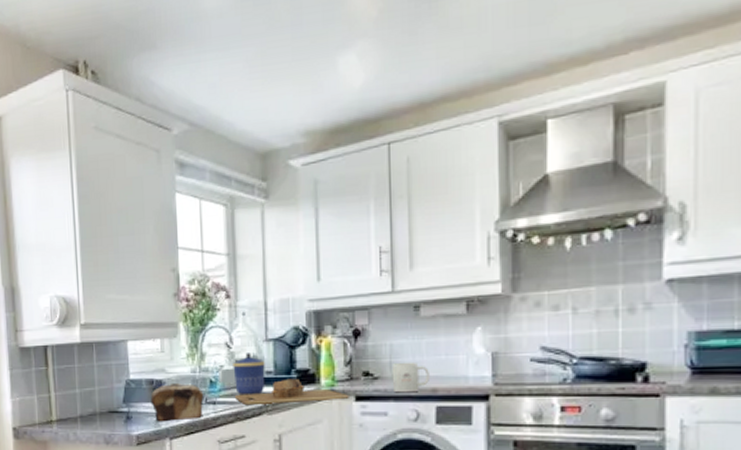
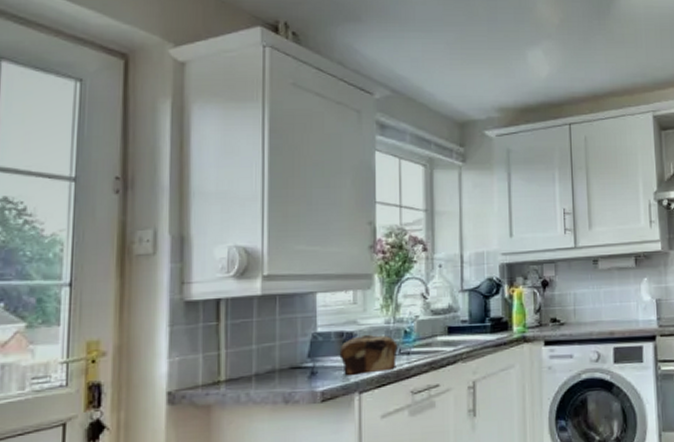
decorative jar: present [233,353,265,396] -> none [428,303,460,345]
cutting board: present [235,378,349,406] -> none [430,326,539,355]
mug: present [391,362,429,393] -> none [575,308,607,337]

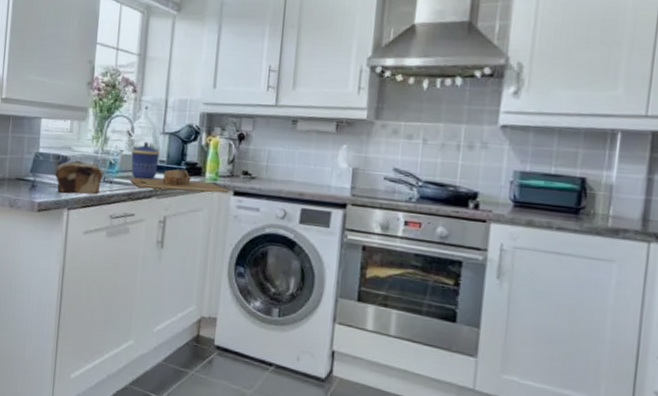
decorative jar: none [428,303,460,345] -> present [131,142,160,180]
cutting board: none [430,326,539,355] -> present [130,169,229,194]

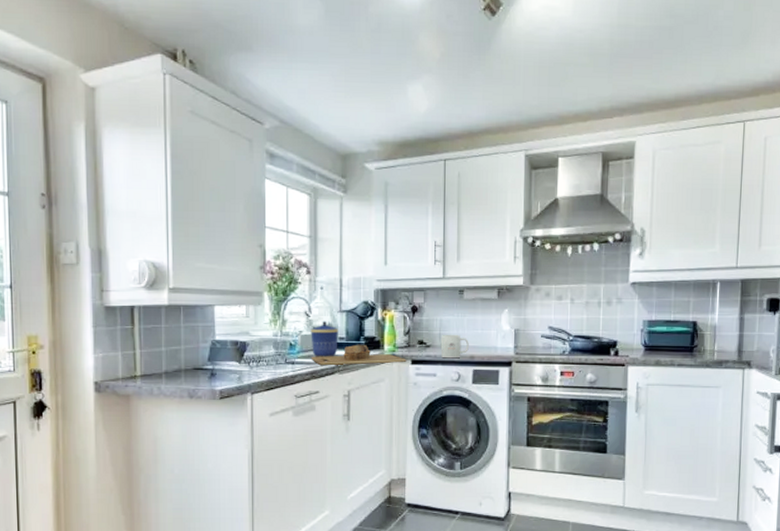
bread loaf: present [55,160,103,195] -> none [234,344,284,379]
mug: none [266,166,299,195] -> present [440,334,469,359]

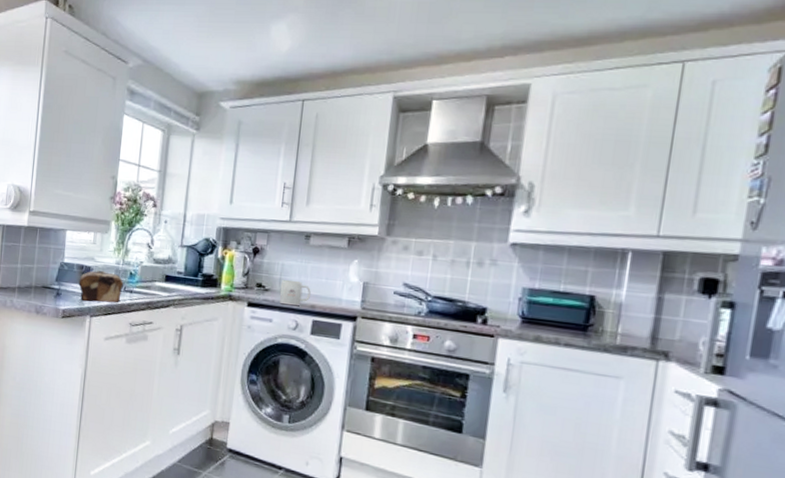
bread loaf: none [234,344,284,379] -> present [78,270,124,304]
decorative jar: present [311,321,338,357] -> none [150,254,178,291]
cutting board: present [312,344,407,366] -> none [149,280,243,305]

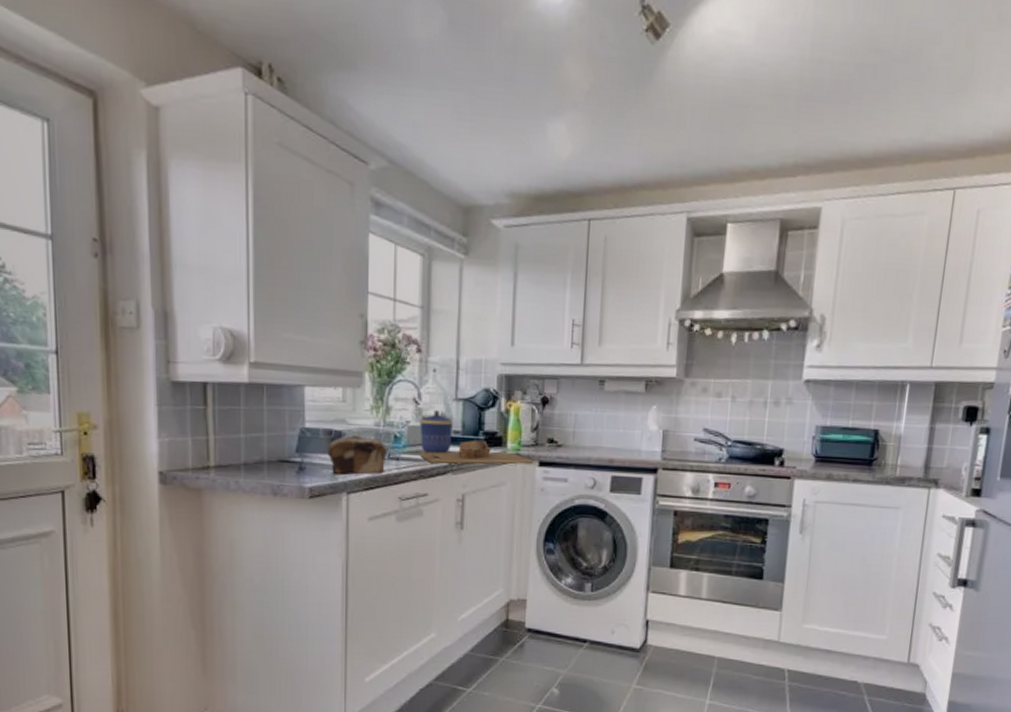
cutting board: none [149,280,243,305] -> present [420,439,533,465]
decorative jar: none [150,254,178,291] -> present [419,410,453,454]
mug: present [279,279,311,306] -> none [574,432,608,462]

